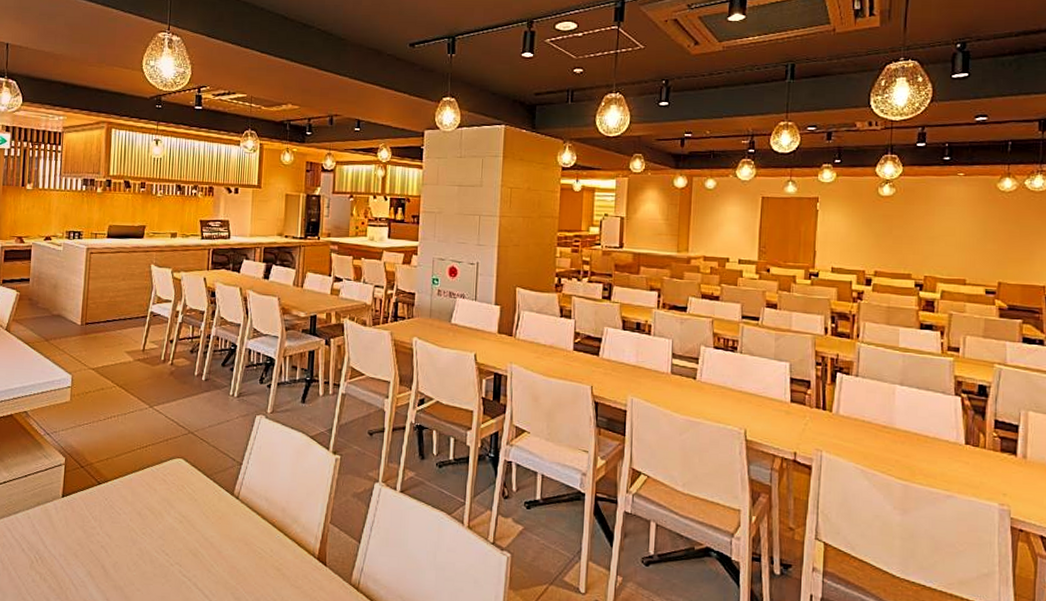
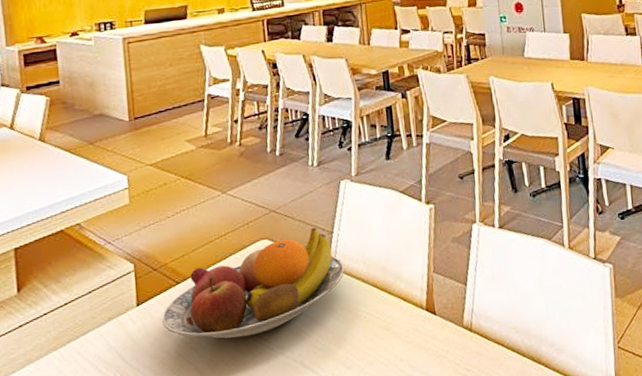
fruit bowl: none [80,456,248,548] -> present [161,227,345,339]

